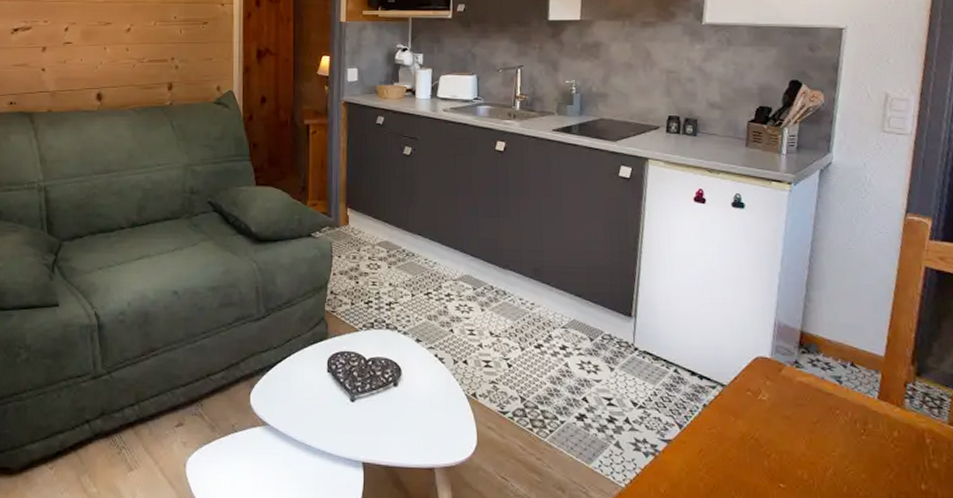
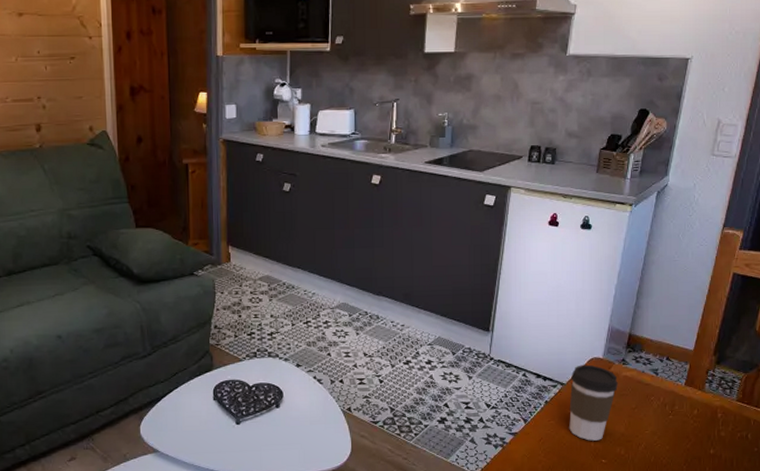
coffee cup: none [732,364,792,459] -> present [569,364,618,441]

